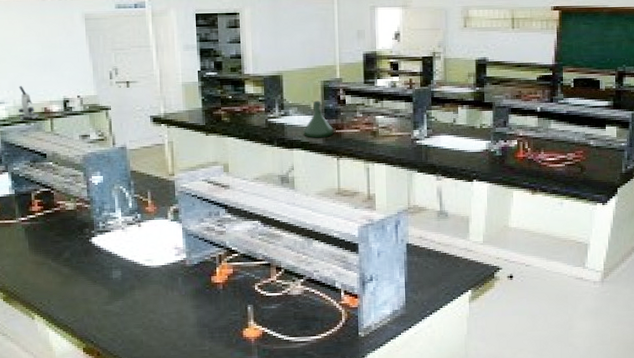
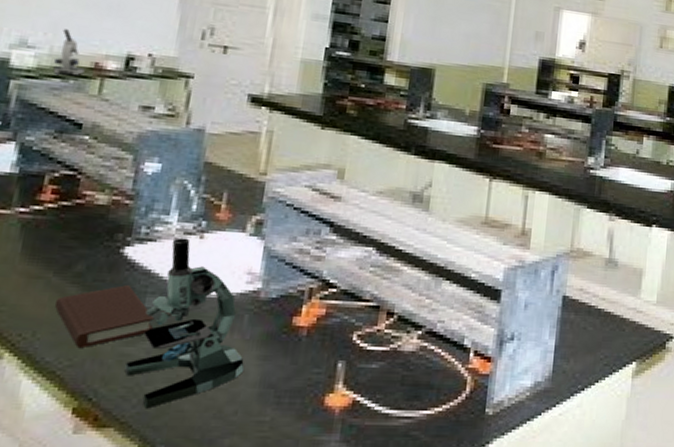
book: none [57,264,121,309] -> present [54,285,155,349]
microscope: none [109,227,186,346] -> present [124,237,245,409]
flask: present [303,100,334,138] -> none [451,105,491,152]

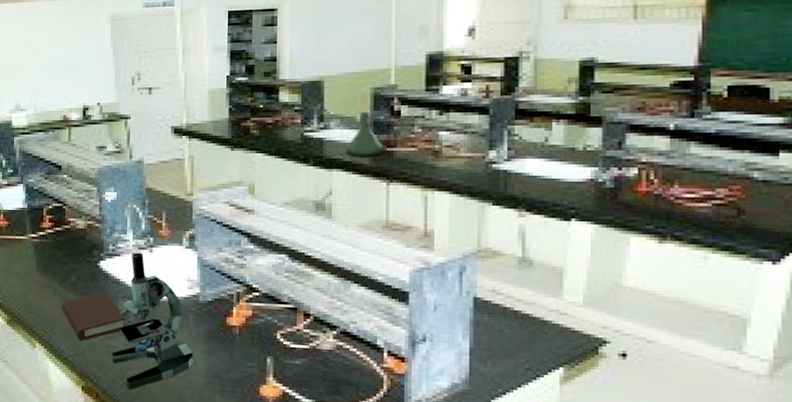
microscope: present [52,29,85,76] -> none [38,92,58,129]
flask: none [451,105,491,152] -> present [346,111,384,157]

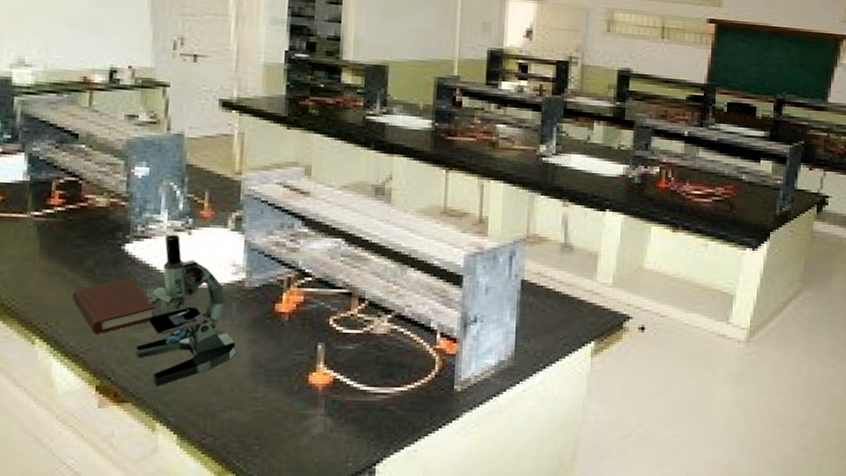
flask: present [346,111,384,157] -> none [408,99,445,145]

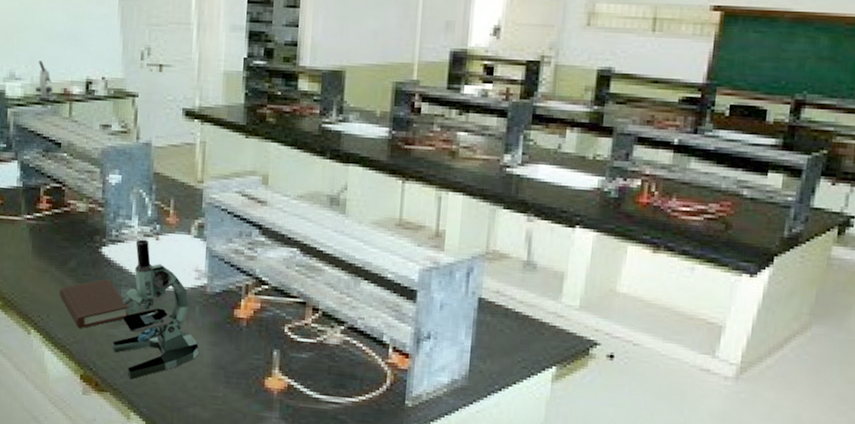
microscope: none [48,47,76,90] -> present [35,61,57,102]

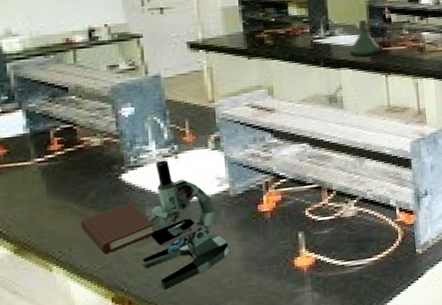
microscope: present [35,61,57,102] -> none [35,16,60,53]
flask: none [364,106,402,154] -> present [350,19,381,57]

